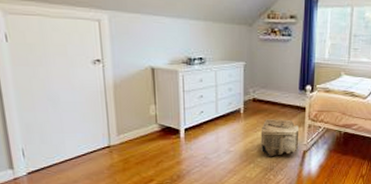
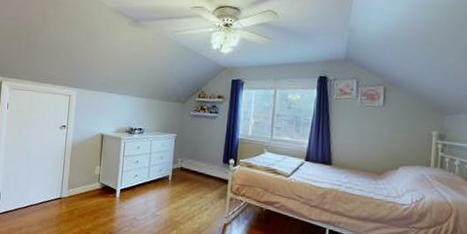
pouf: present [260,119,300,157] -> none [183,188,222,226]

